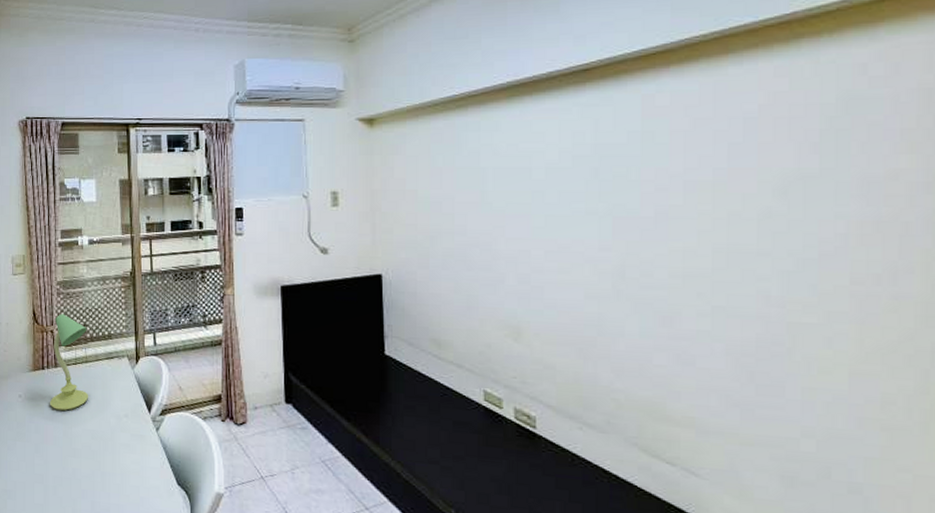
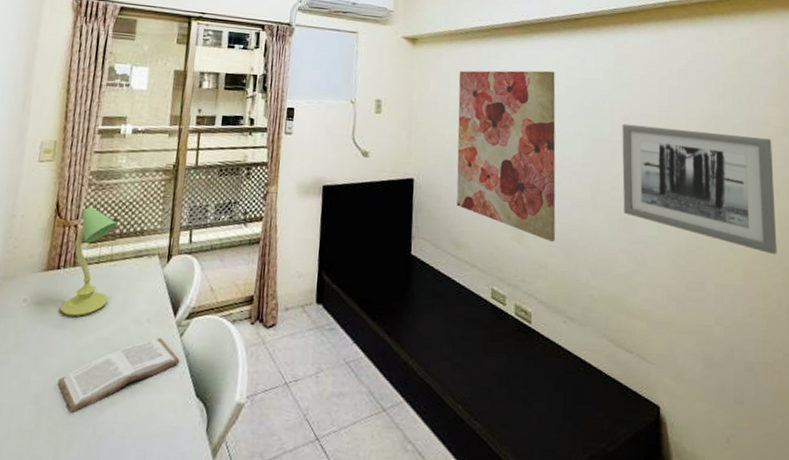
book: none [57,431,159,493] -> present [57,338,180,414]
wall art: none [429,139,565,339] -> present [456,70,556,242]
wall art: none [656,195,908,352] -> present [622,123,777,255]

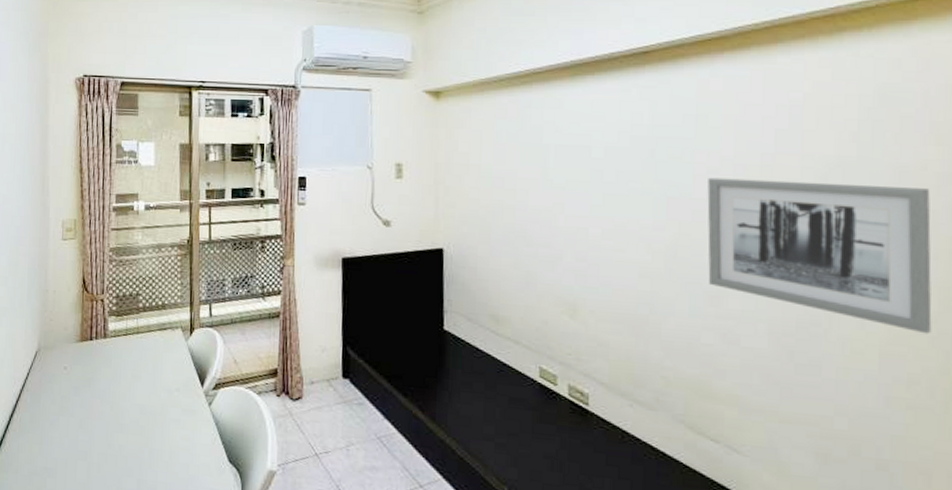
book: present [57,338,180,414] -> none [102,406,211,471]
table lamp: present [60,206,118,317] -> none [97,282,140,385]
wall art: present [456,70,556,242] -> none [493,118,619,317]

